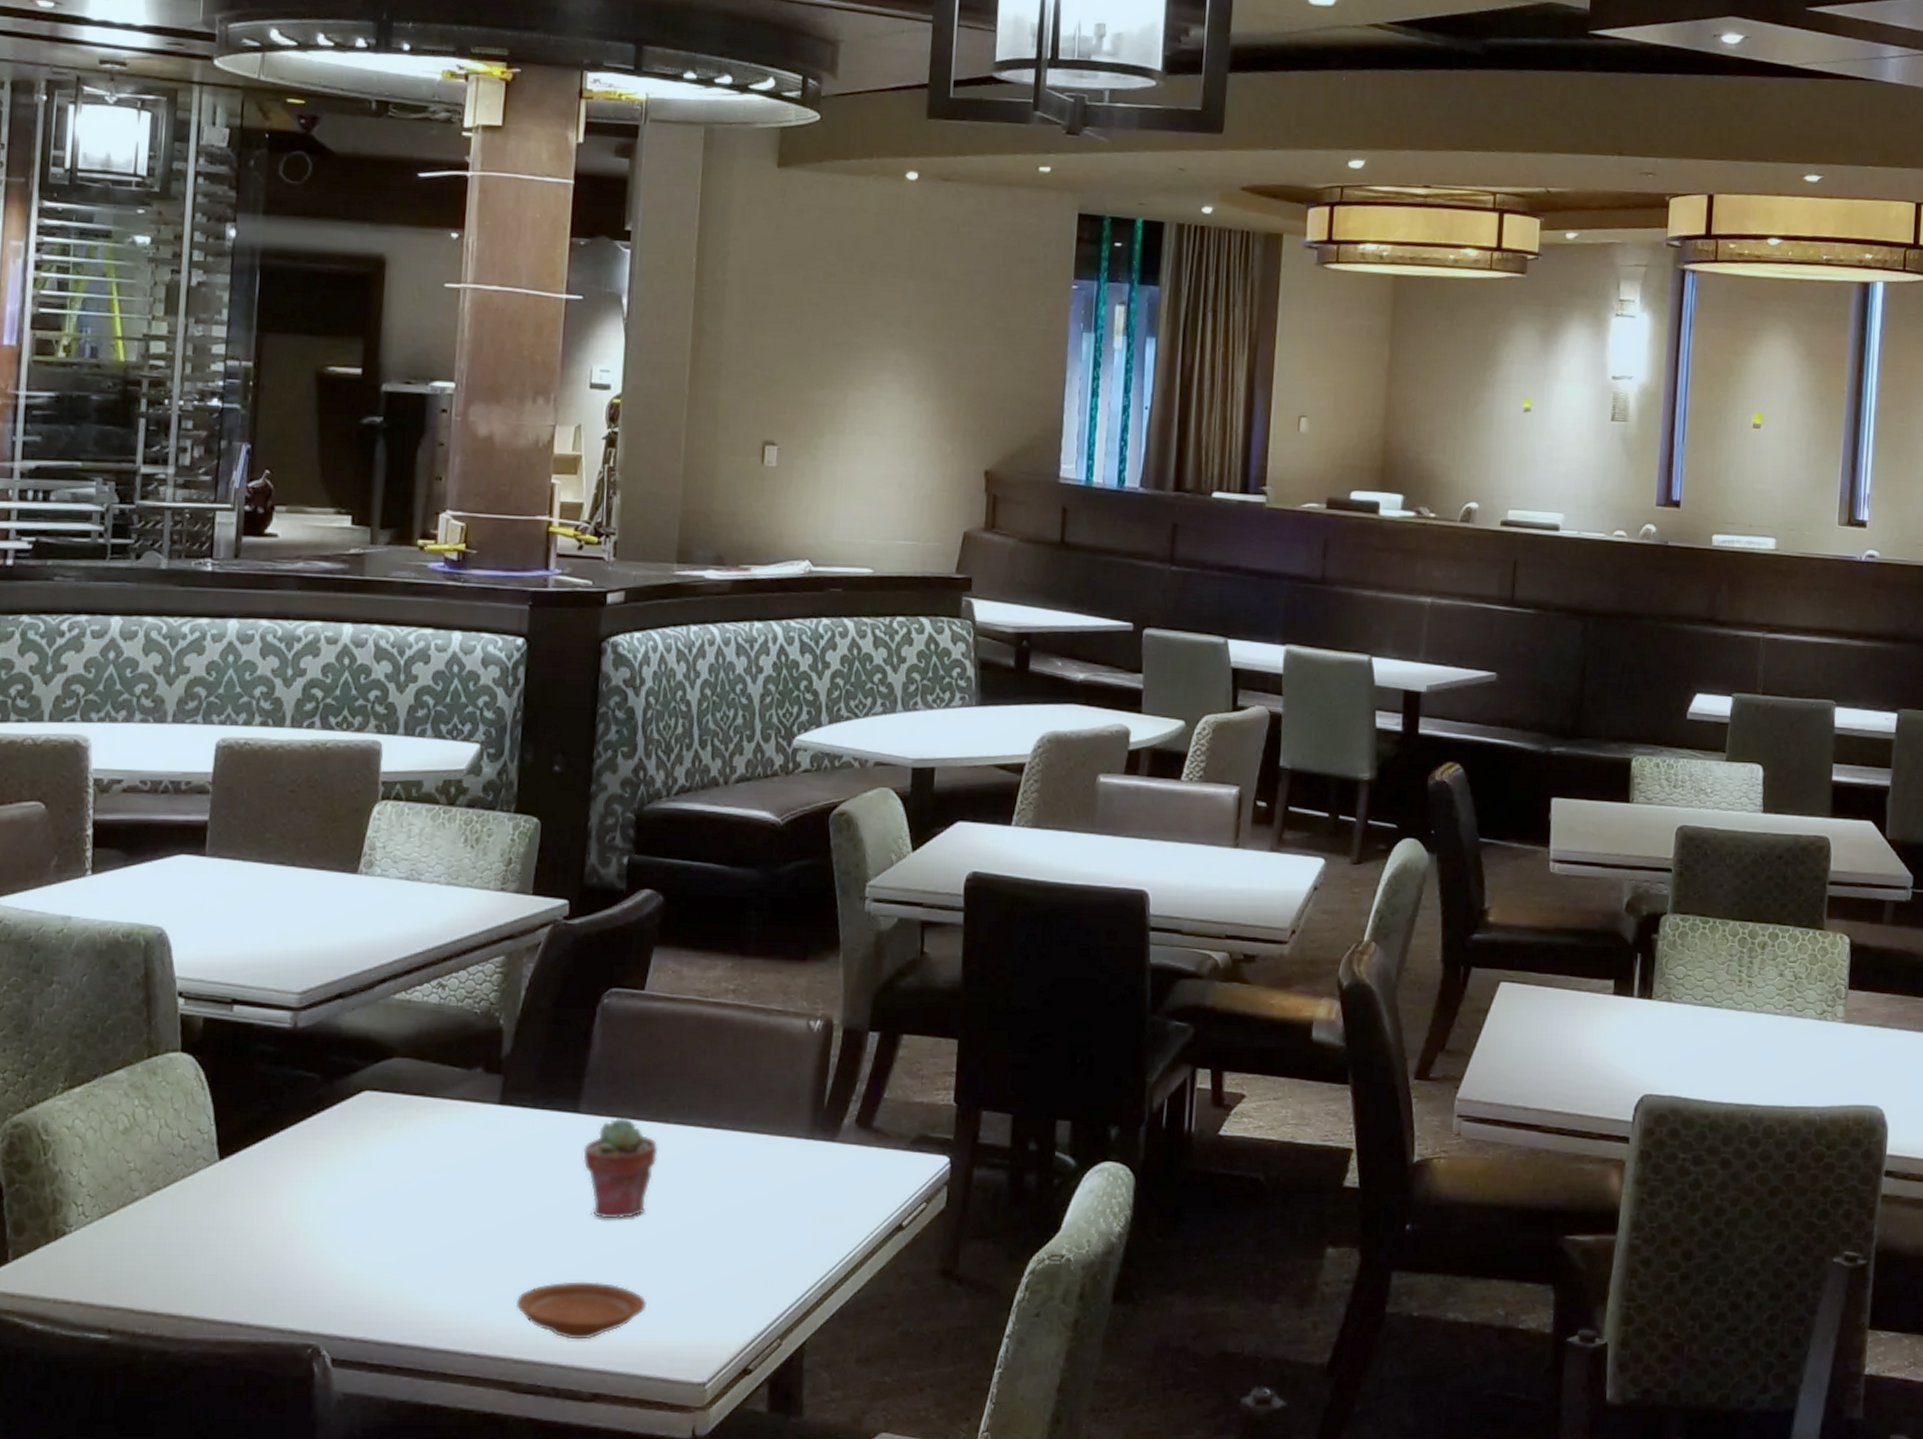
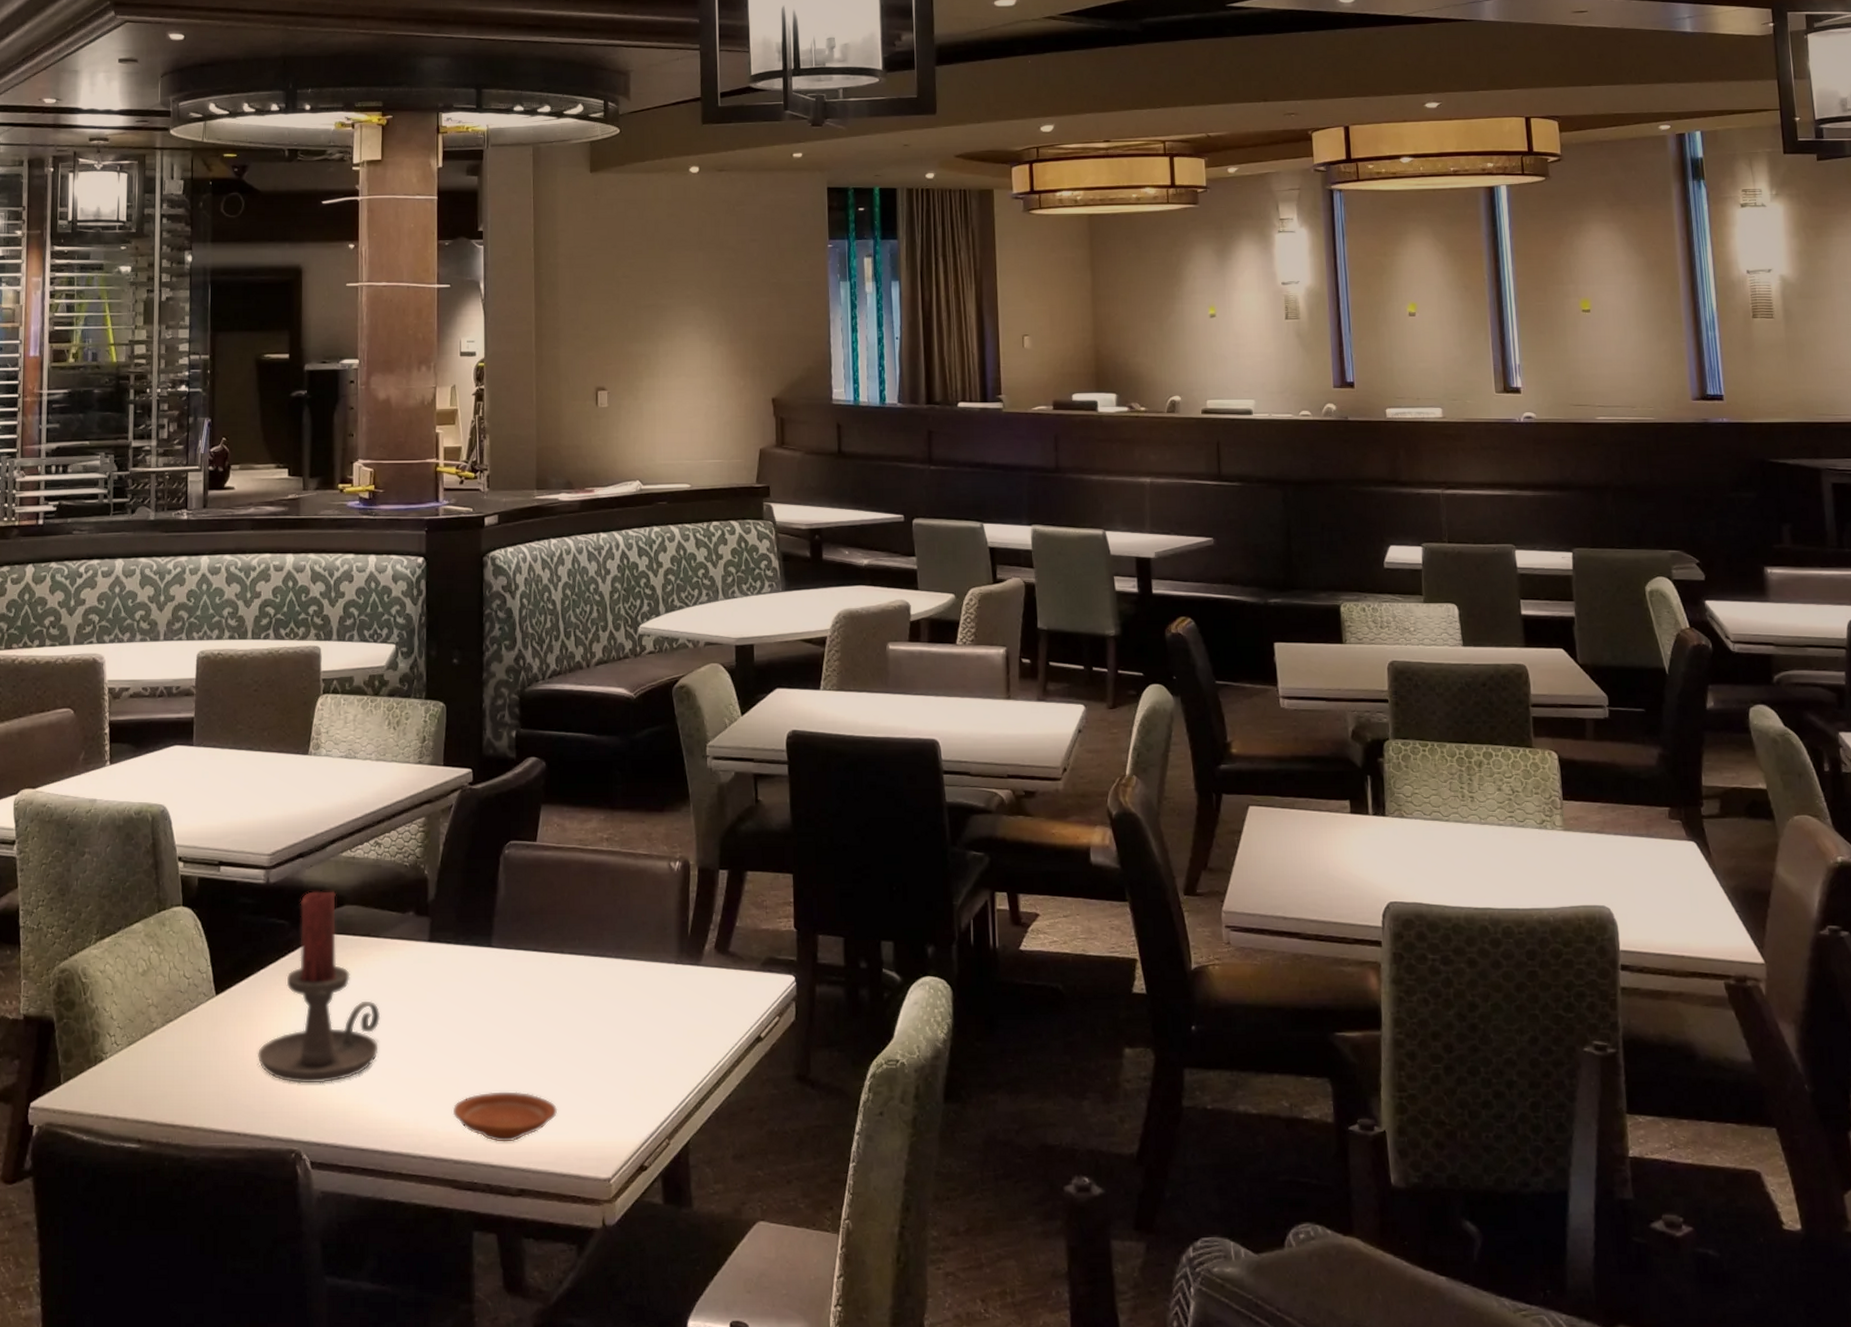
candle holder: none [269,1039,432,1268] -> present [257,891,381,1084]
potted succulent: present [583,1117,659,1219] -> none [498,949,557,1037]

